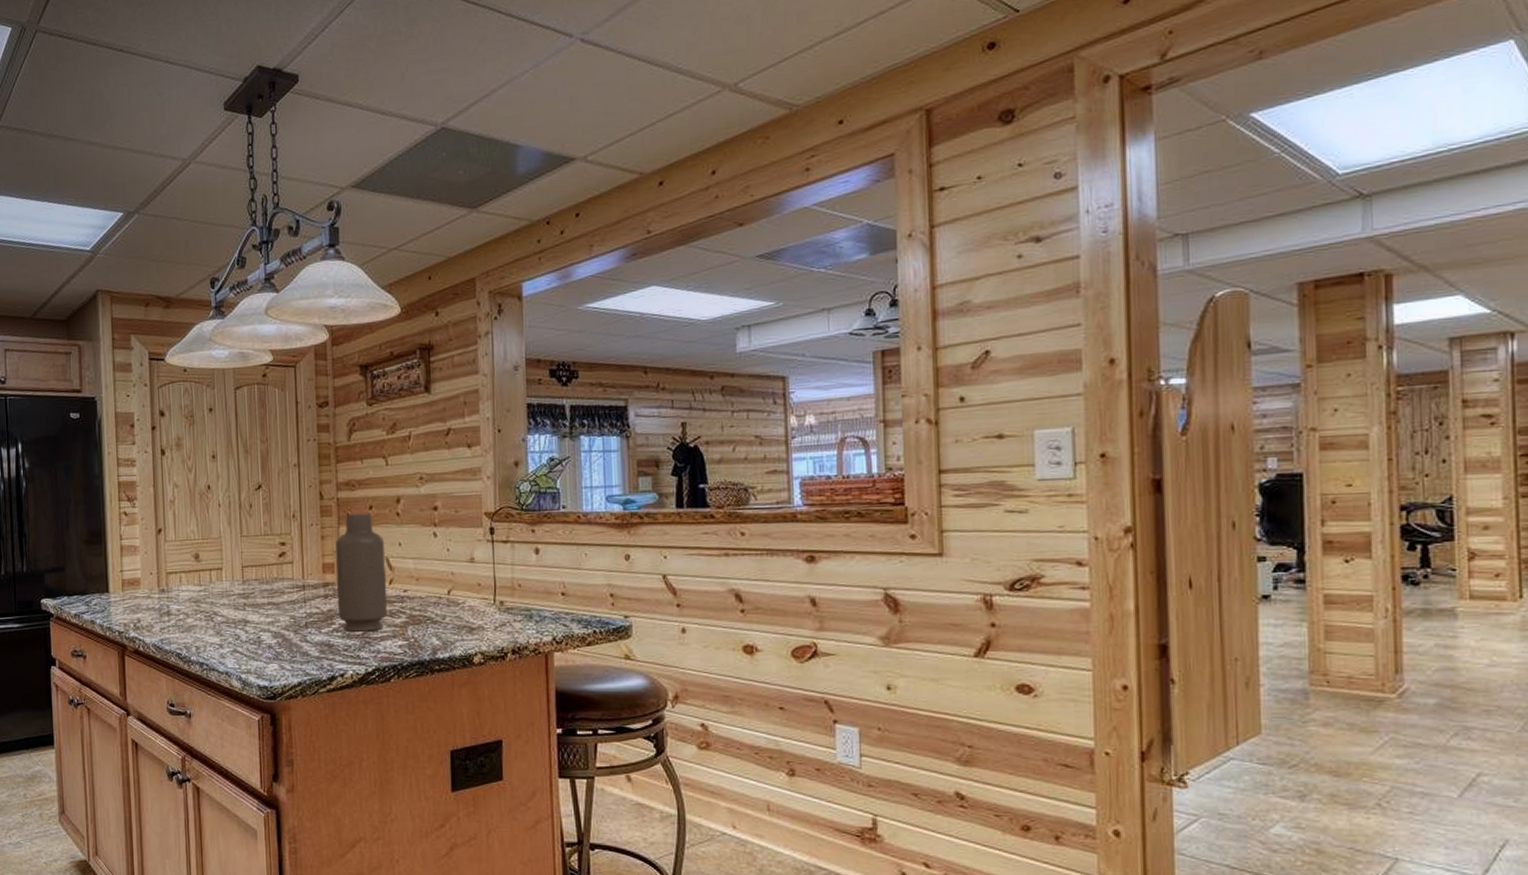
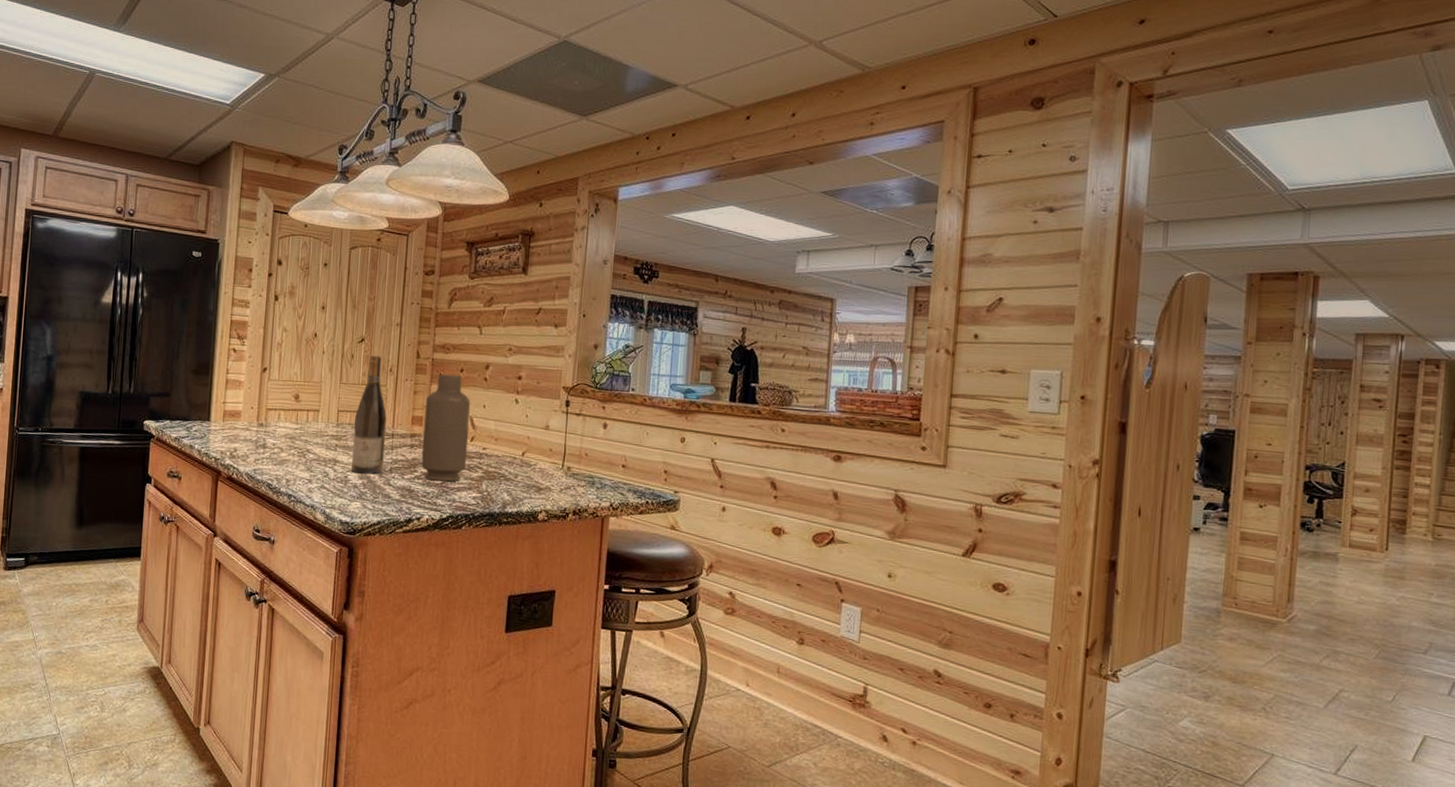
wine bottle: none [261,502,299,632] -> present [351,355,388,474]

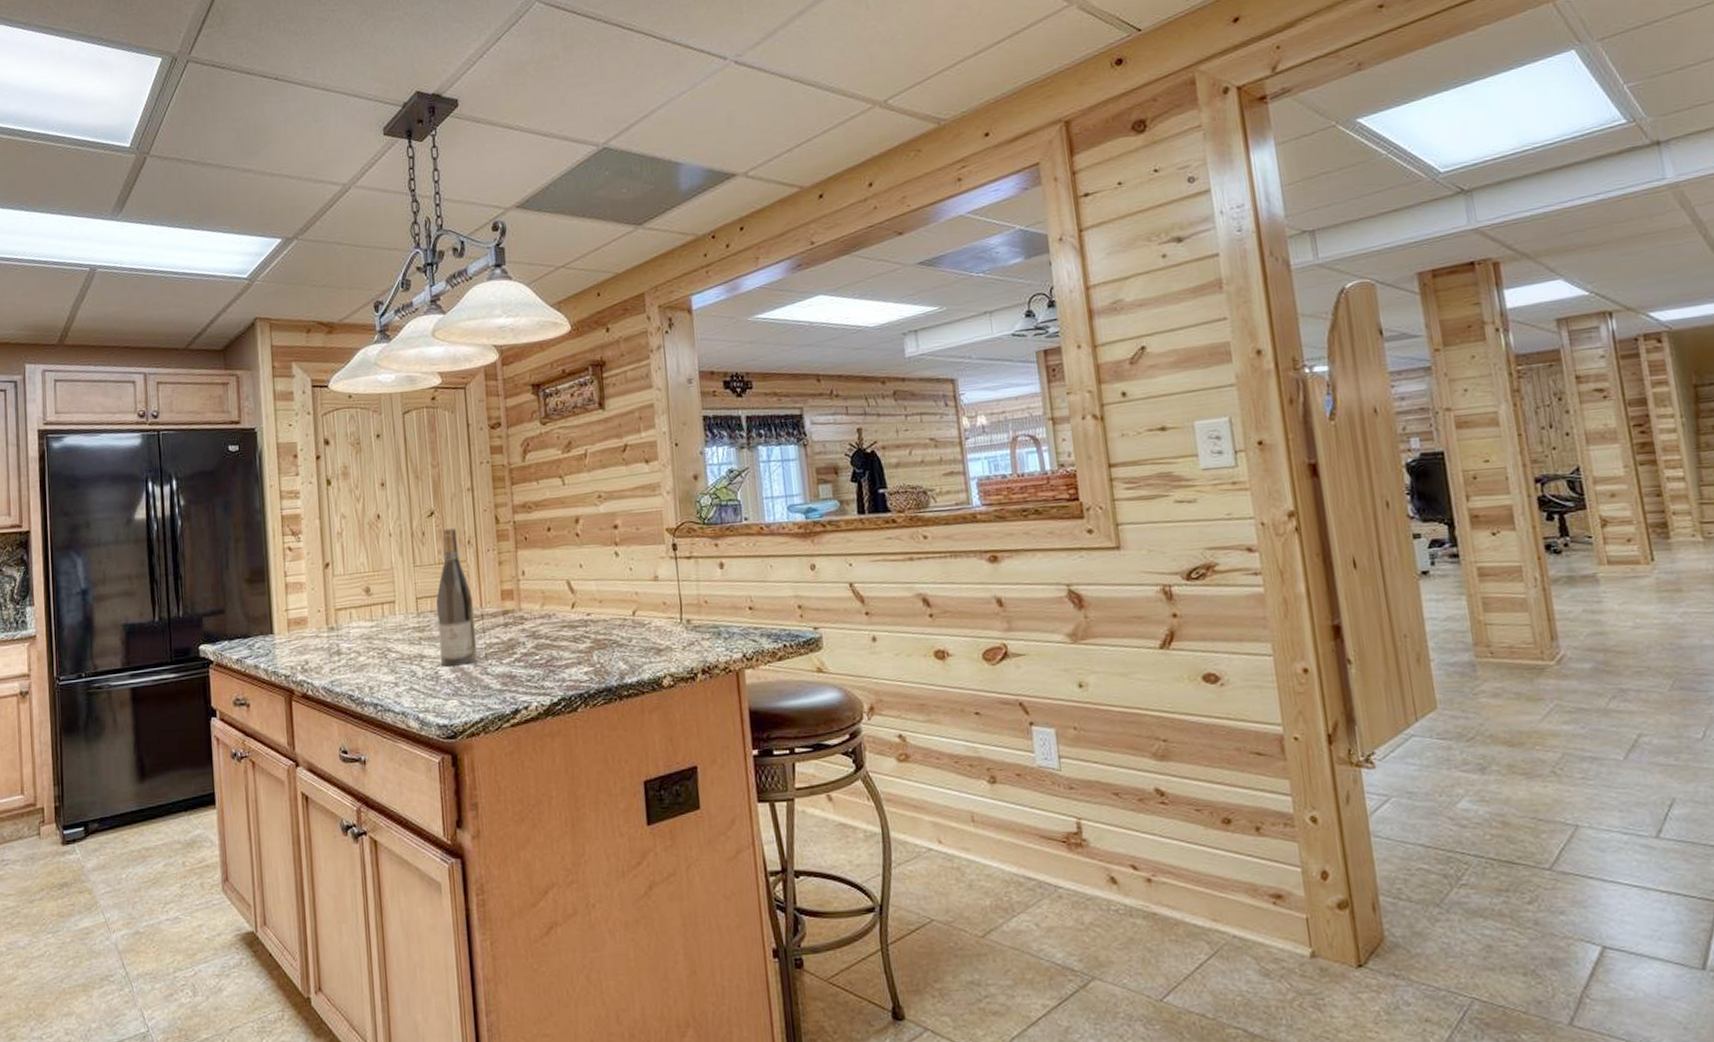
vase: present [421,374,471,482] -> none [514,535,571,661]

